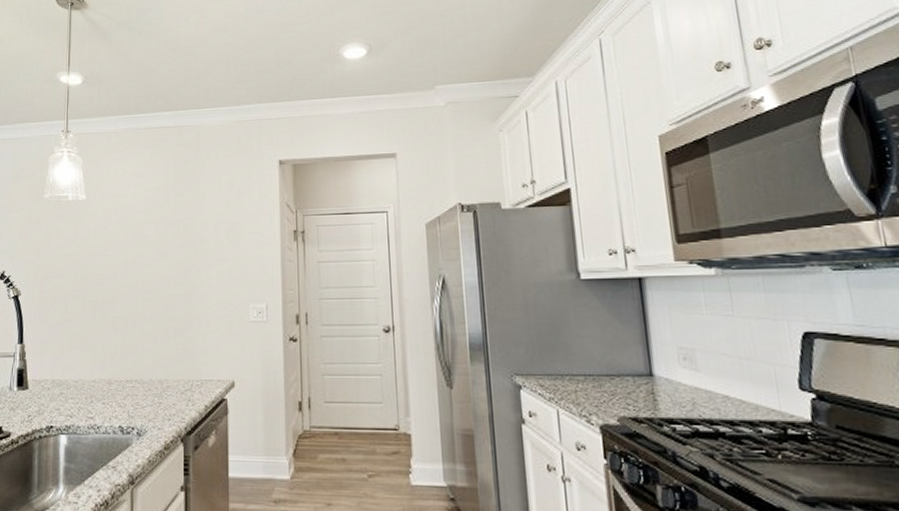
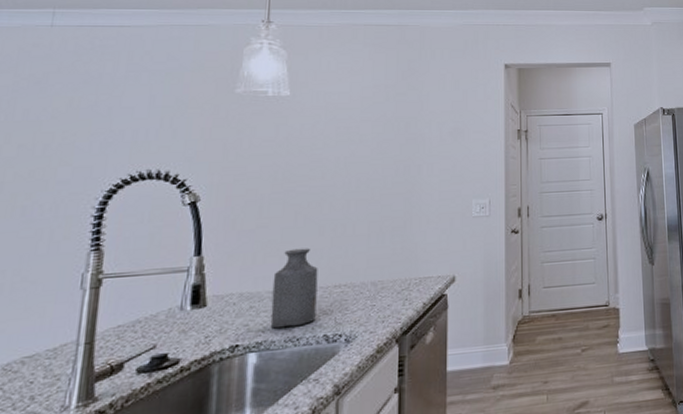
bottle: none [76,343,113,416] -> present [270,248,318,329]

